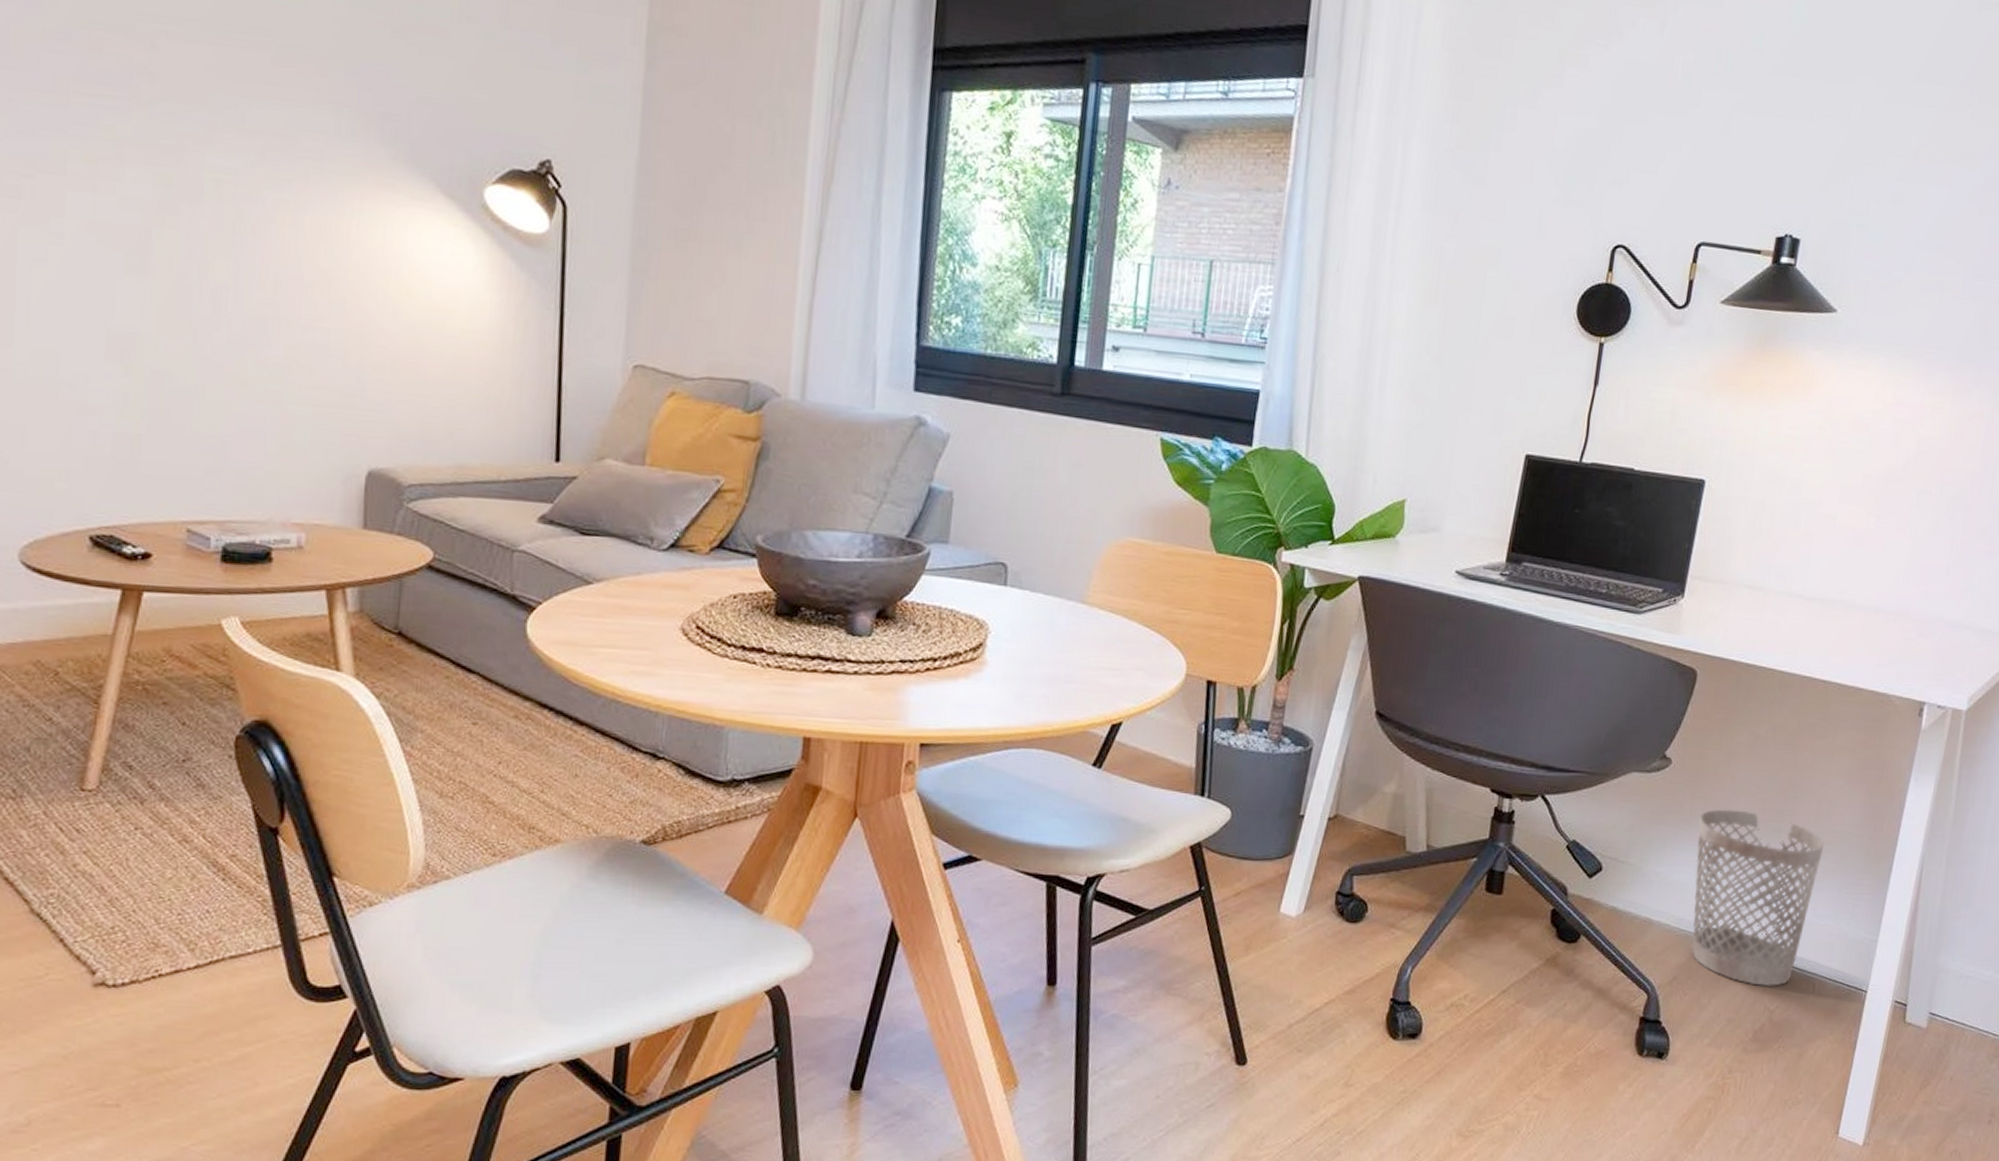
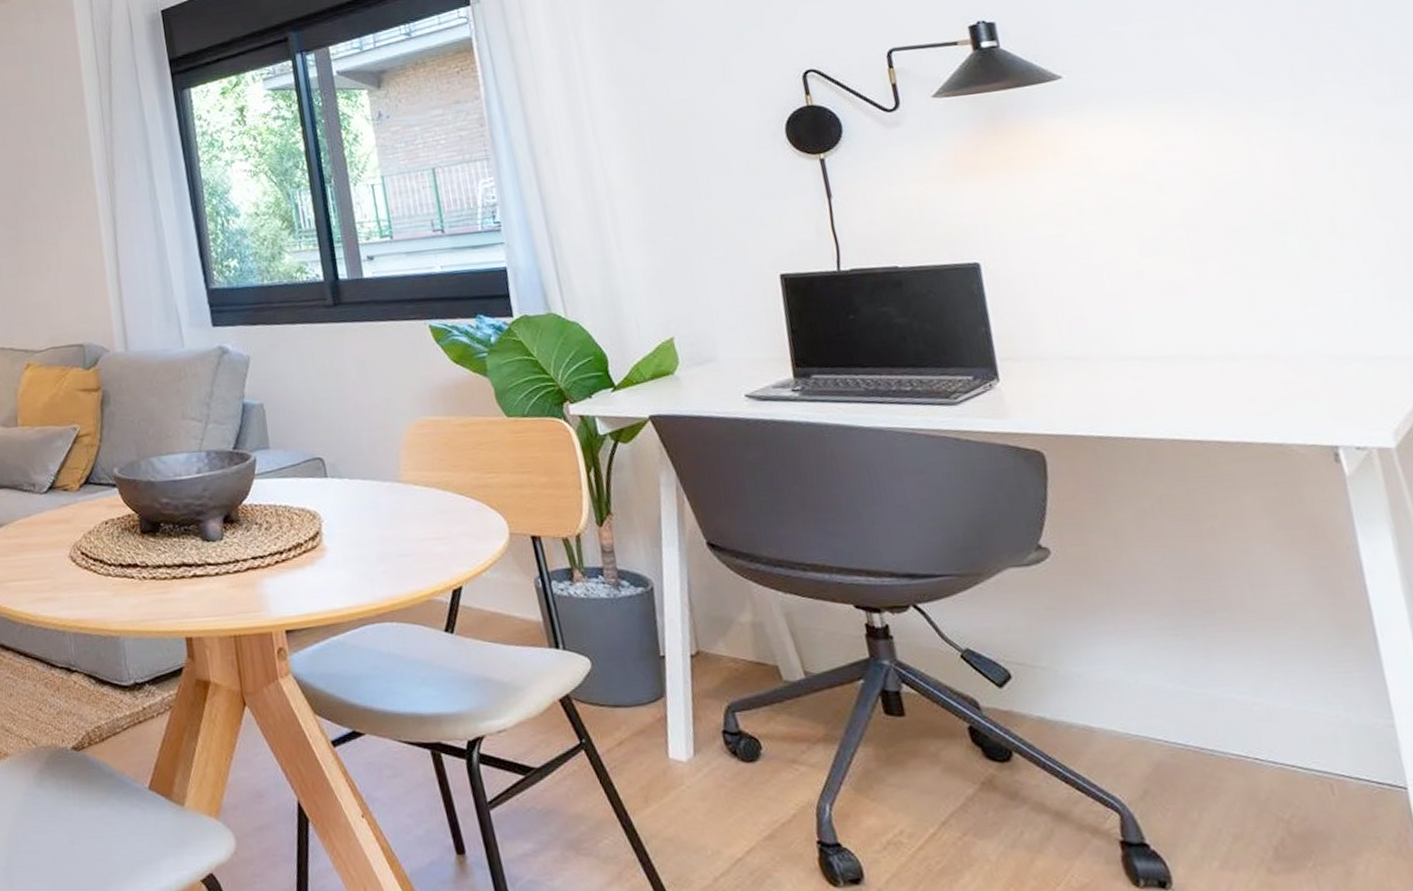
wastebasket: present [1691,809,1824,987] -> none [1106,593,1297,794]

